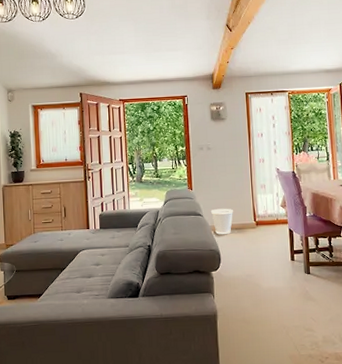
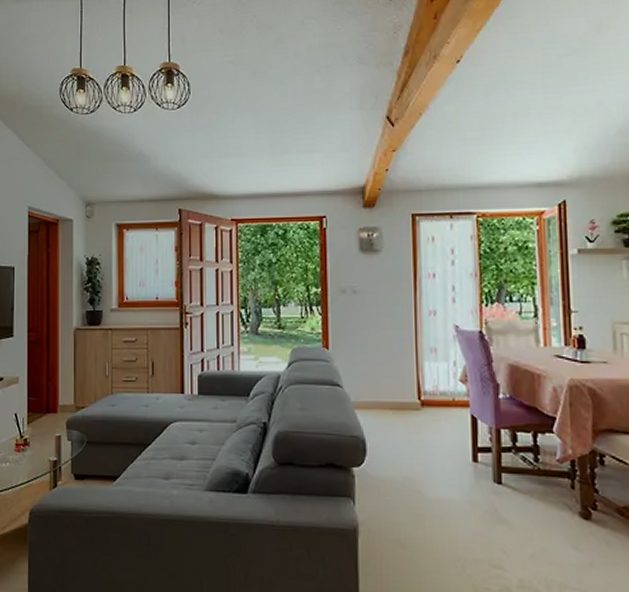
wastebasket: present [211,208,234,235] -> none [355,378,389,415]

